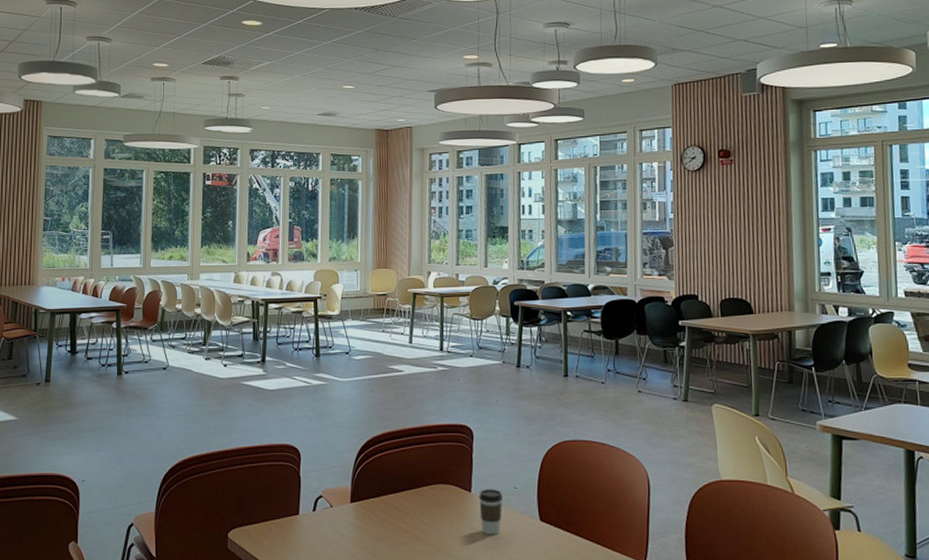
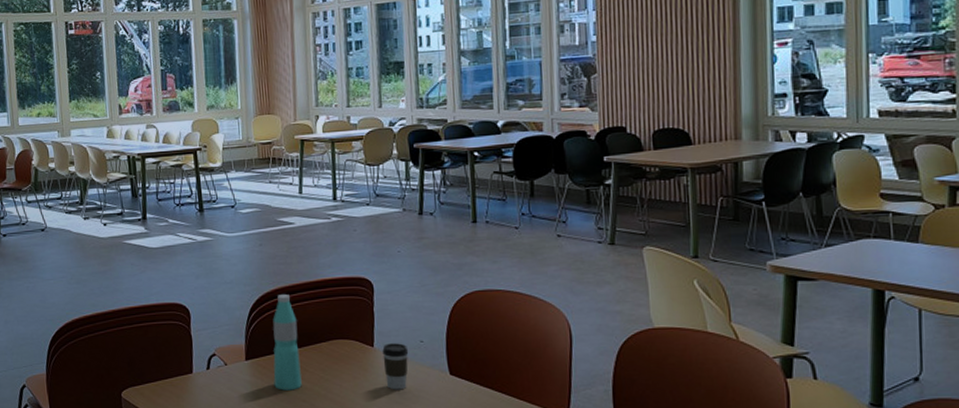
water bottle: none [376,439,403,534] -> present [273,294,302,391]

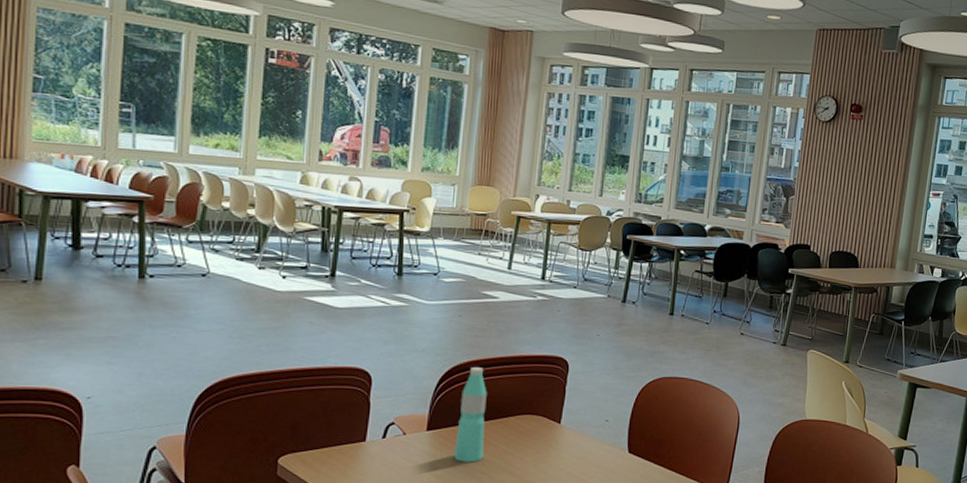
coffee cup: present [382,343,409,390] -> none [567,421,594,465]

